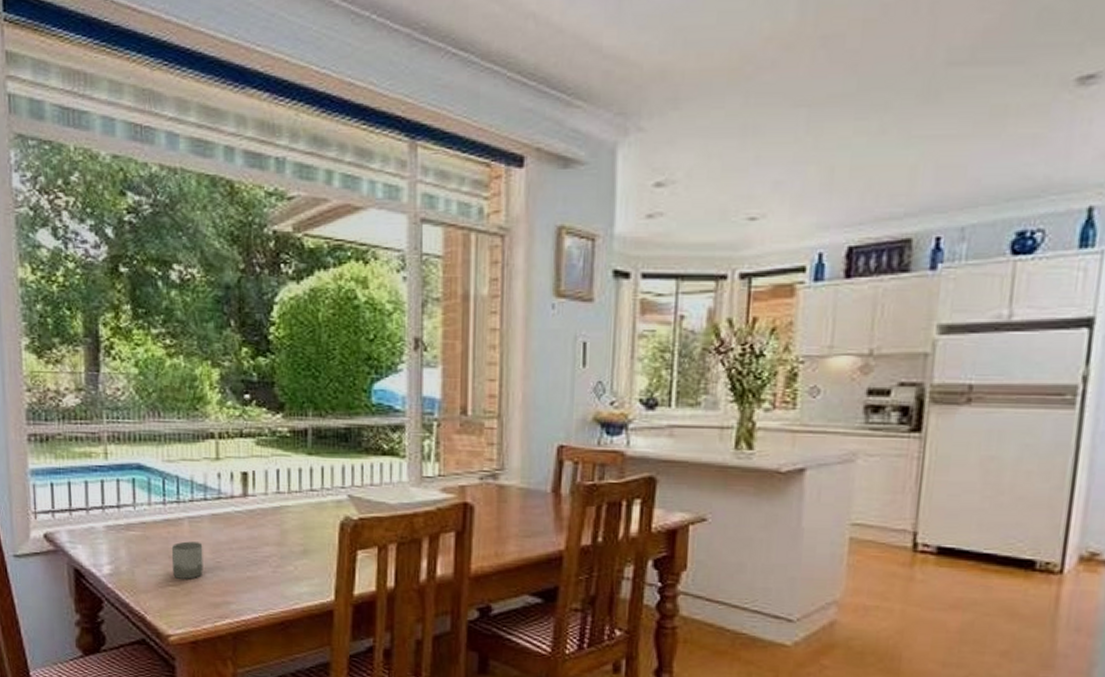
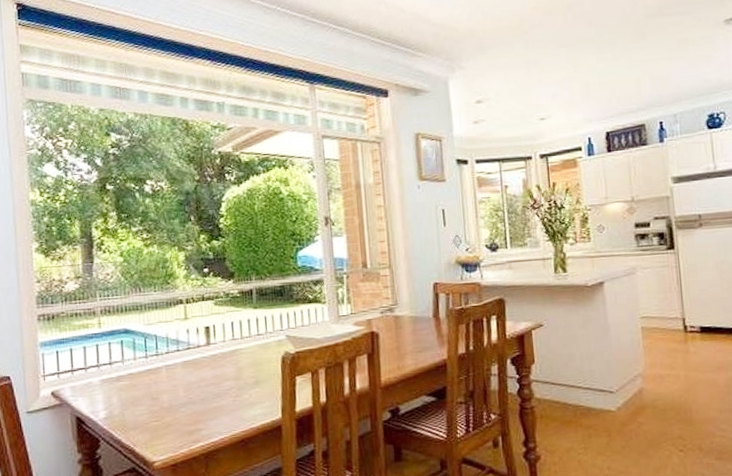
cup: present [171,541,203,579] -> none [153,384,179,415]

